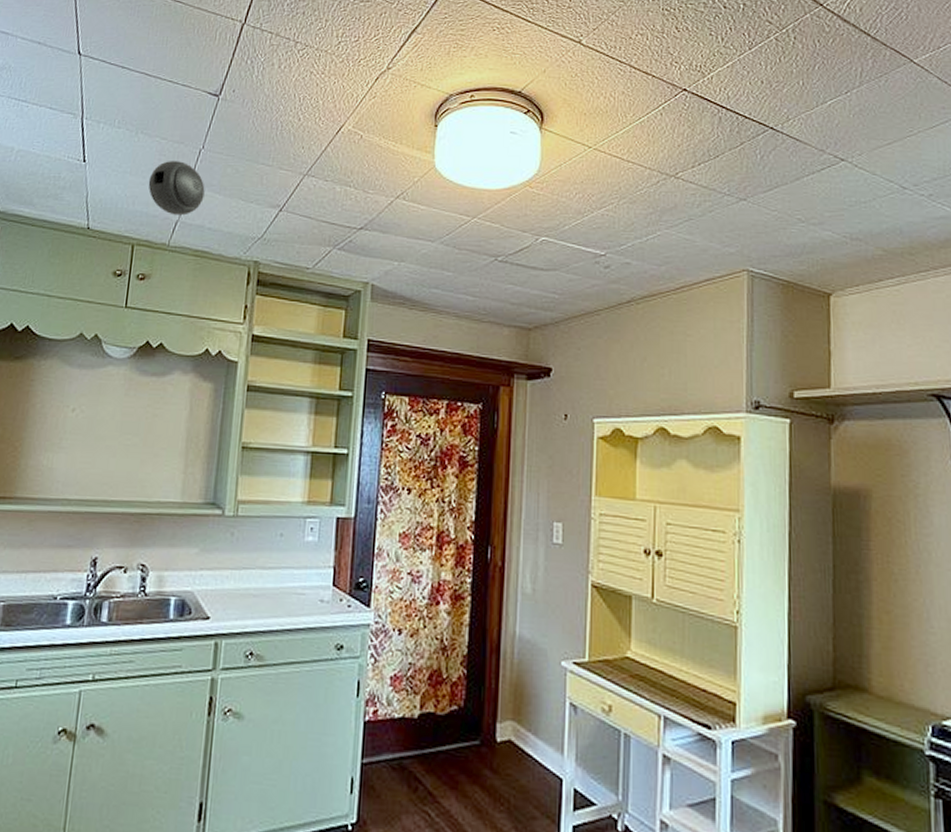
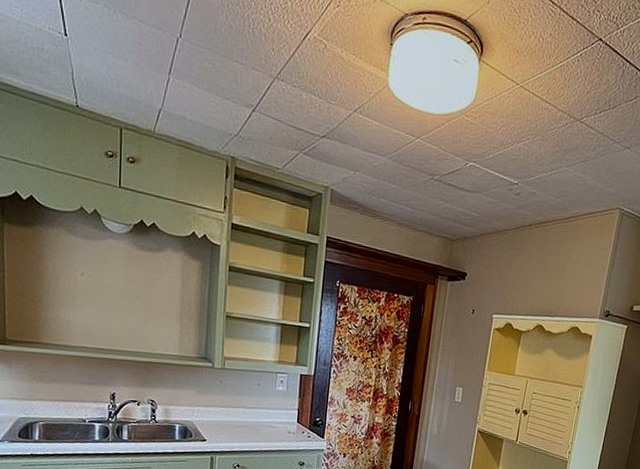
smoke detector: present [148,161,205,216] -> none [130,46,184,105]

